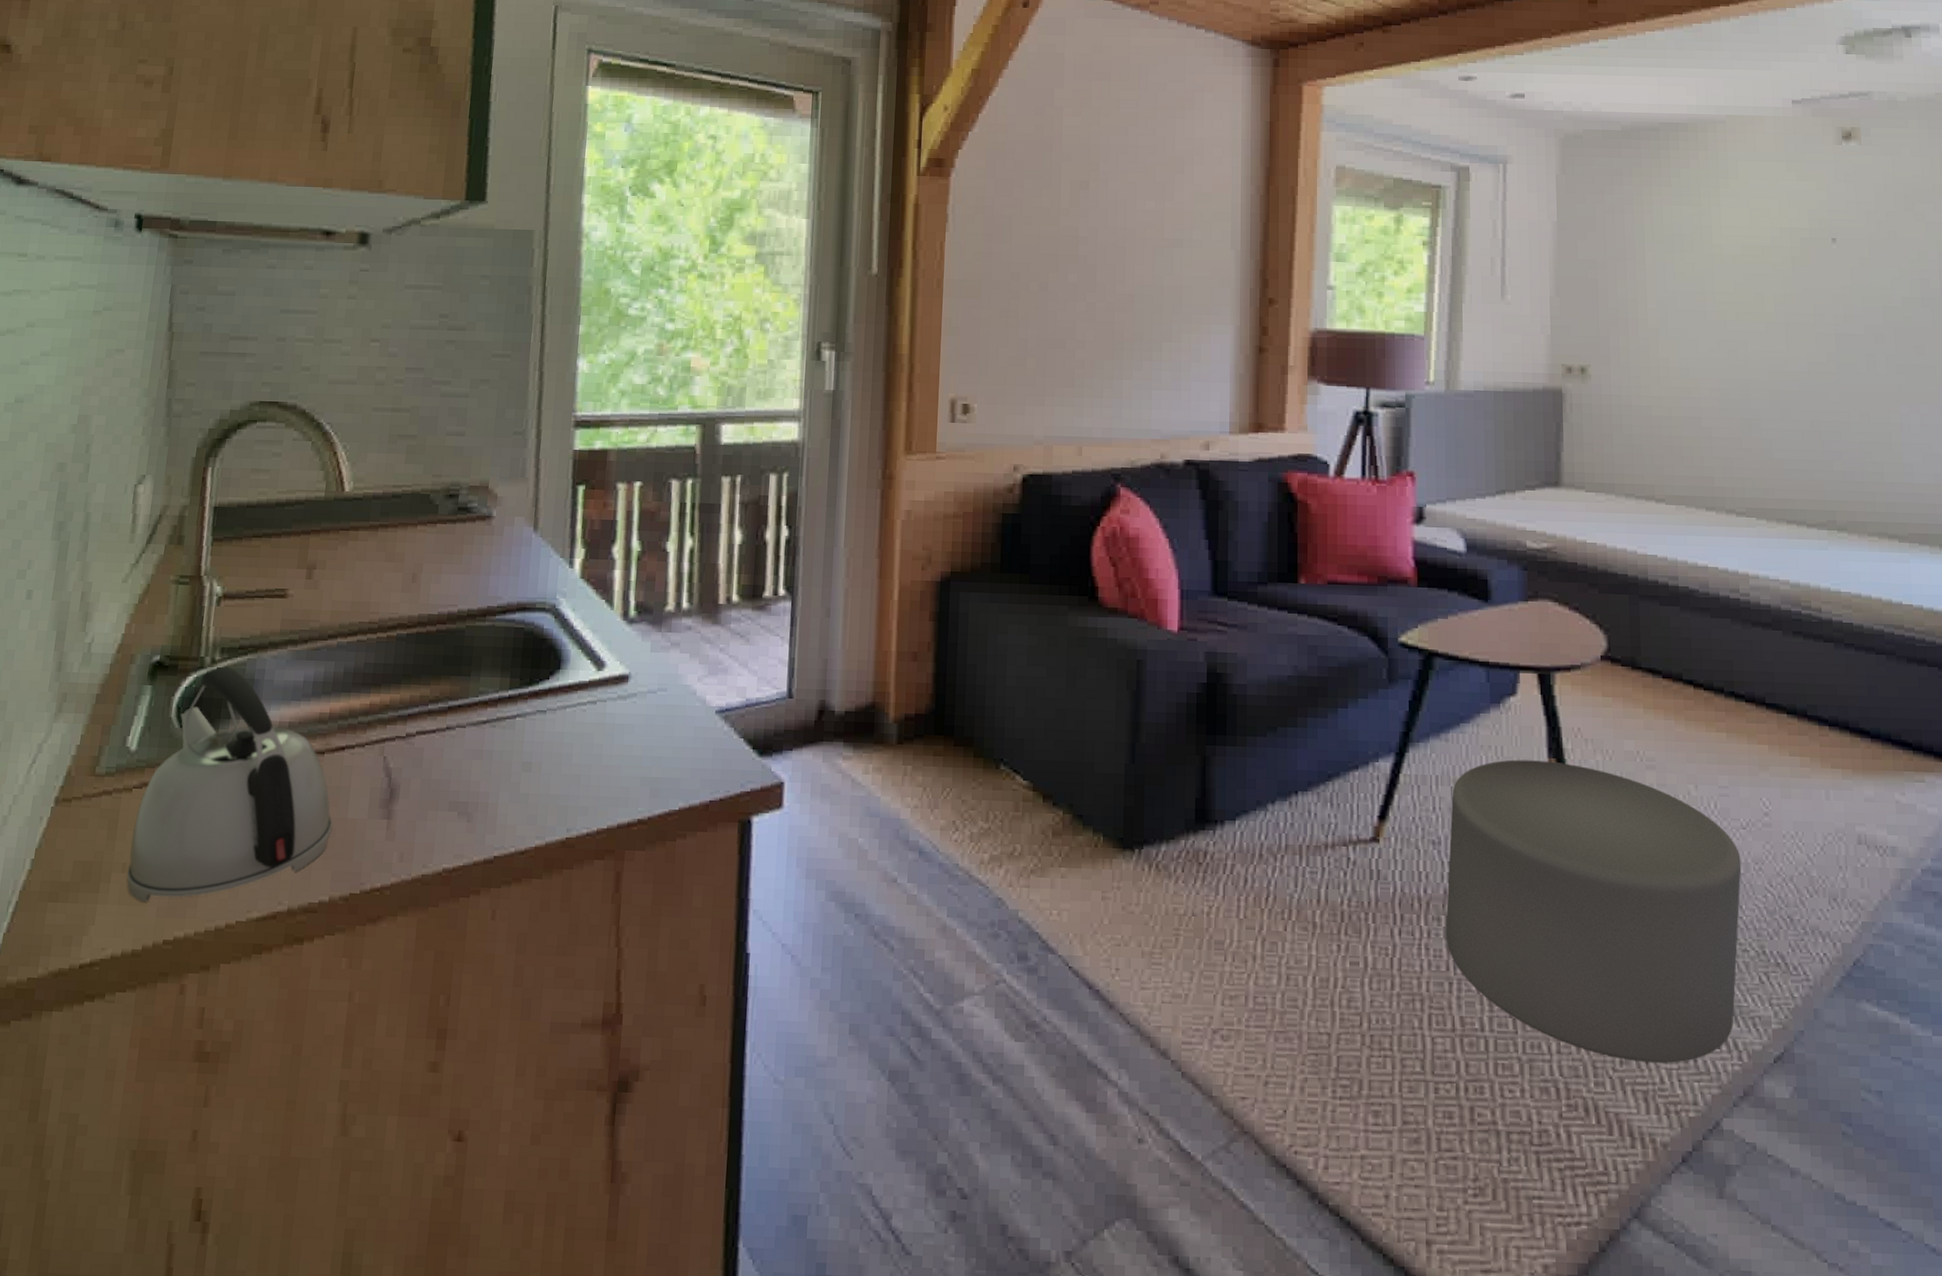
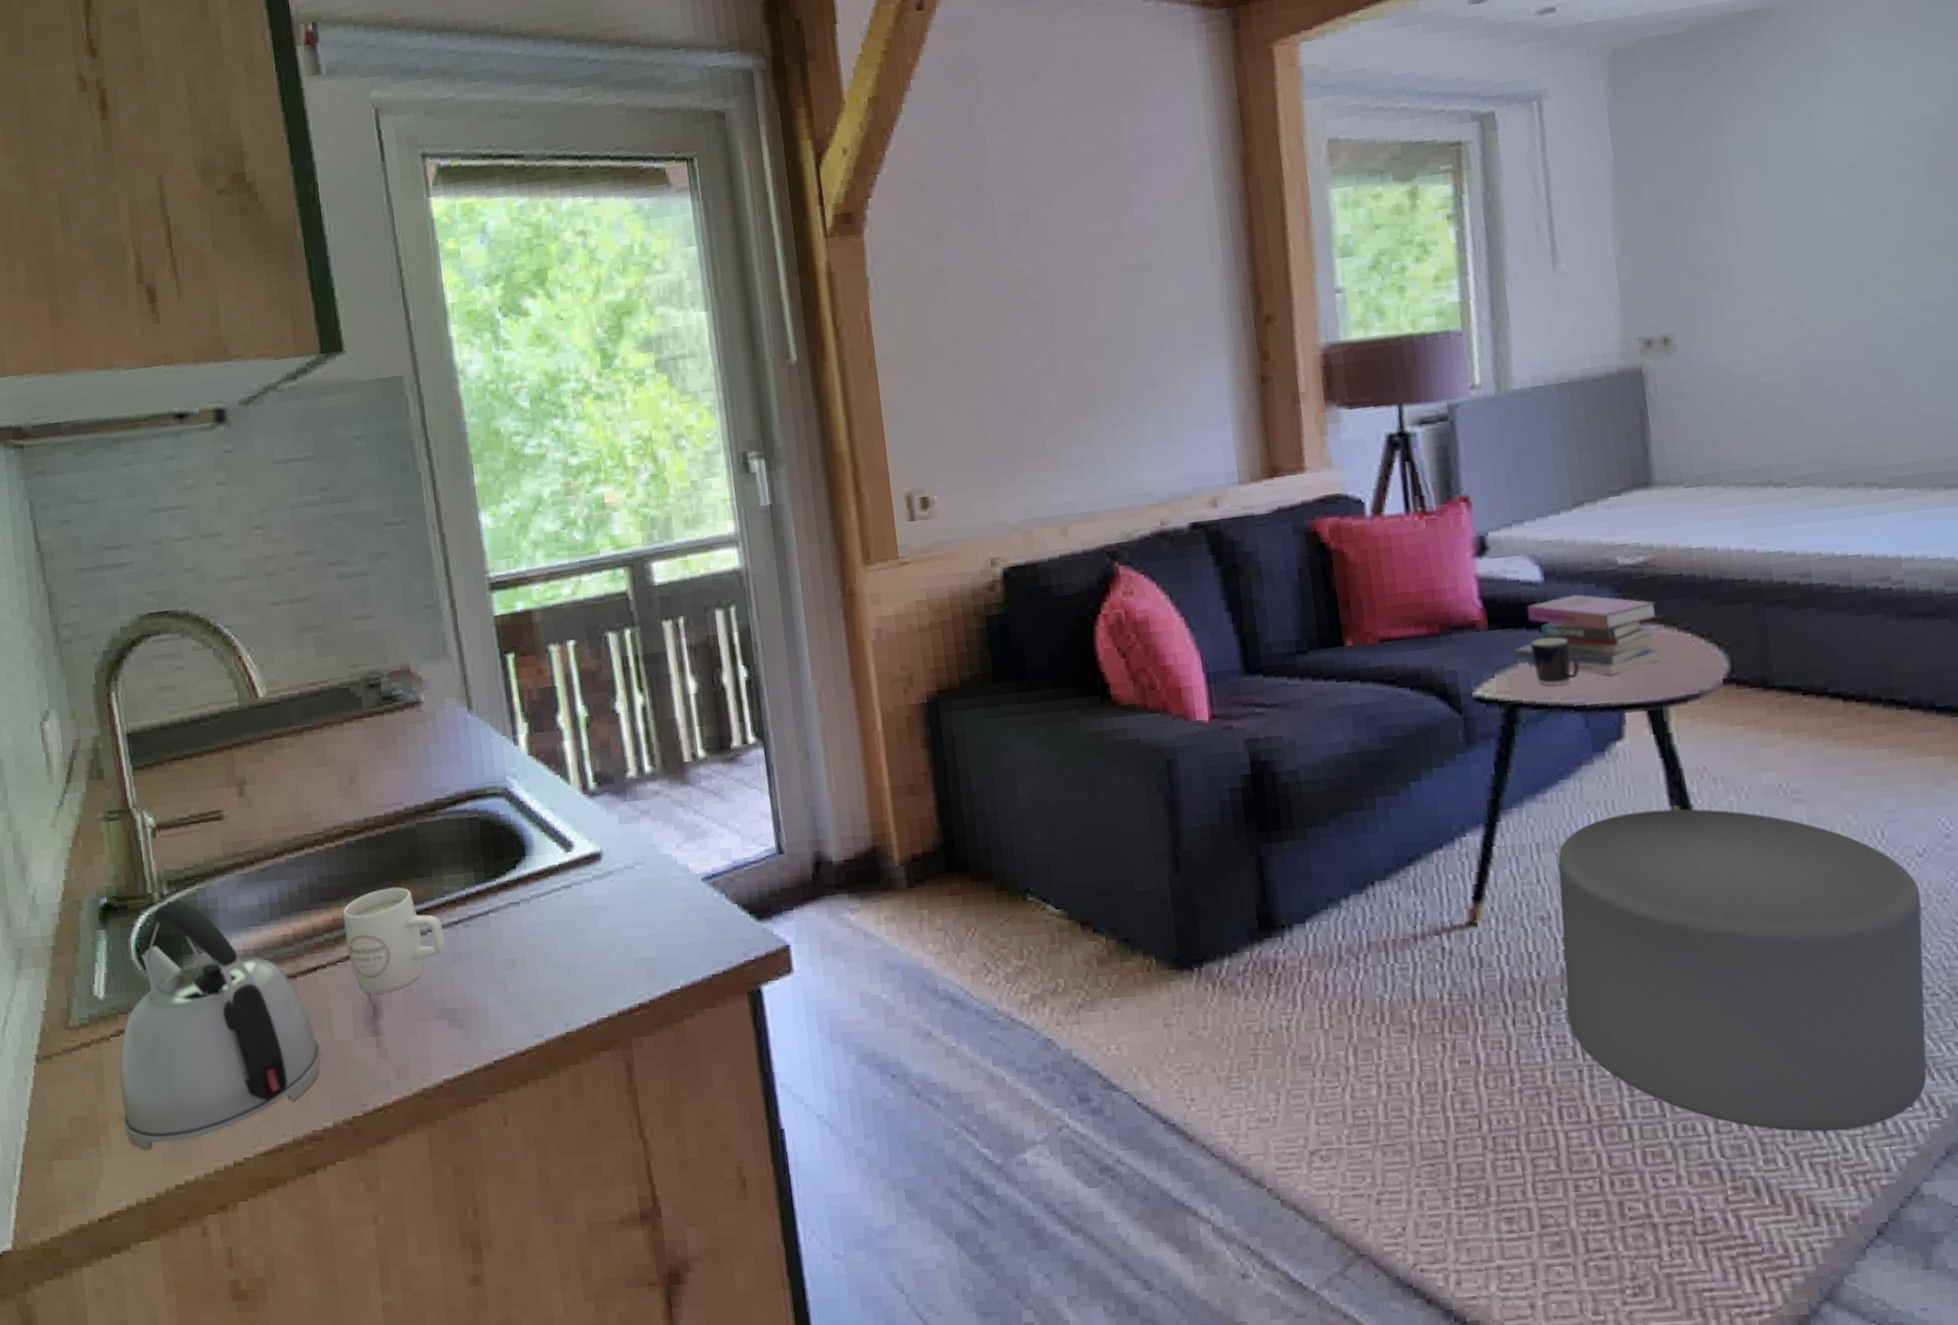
mug: none [377,681,472,780] -> present [342,887,446,994]
books: none [1435,567,1554,639] -> present [1513,594,1662,676]
mug: none [1449,600,1487,642] -> present [1529,637,1580,686]

